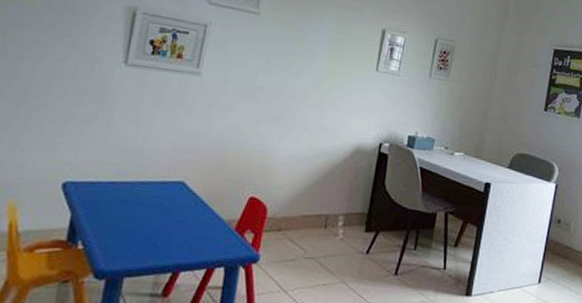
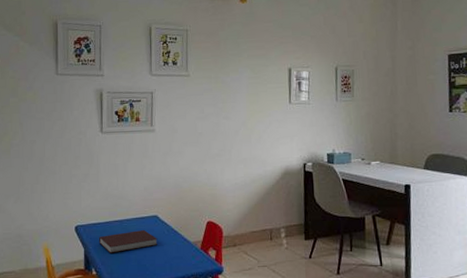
notebook: none [95,197,180,224] -> present [99,229,158,254]

